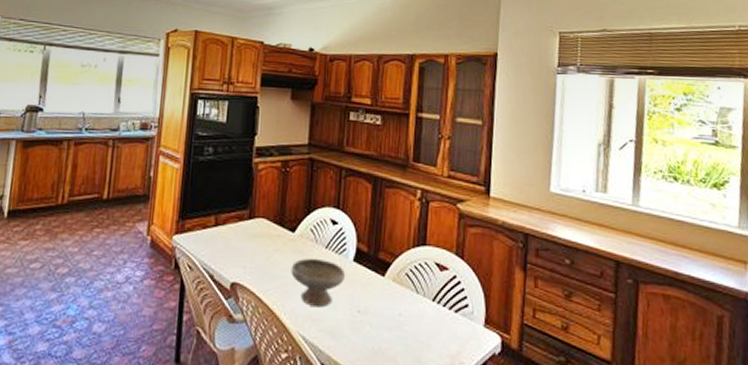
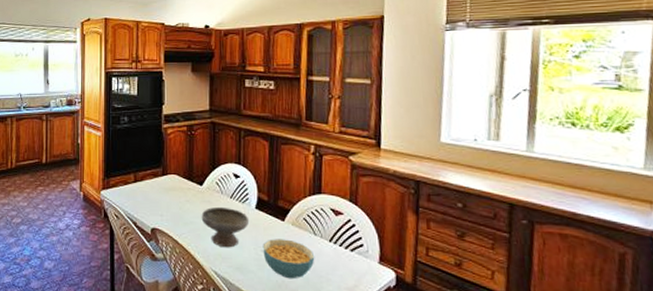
cereal bowl: none [359,297,416,346] -> present [262,239,315,279]

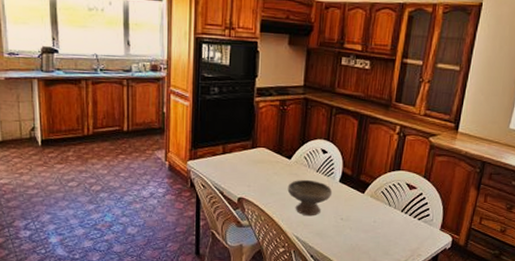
cereal bowl: present [262,239,315,279] -> none [342,209,387,243]

